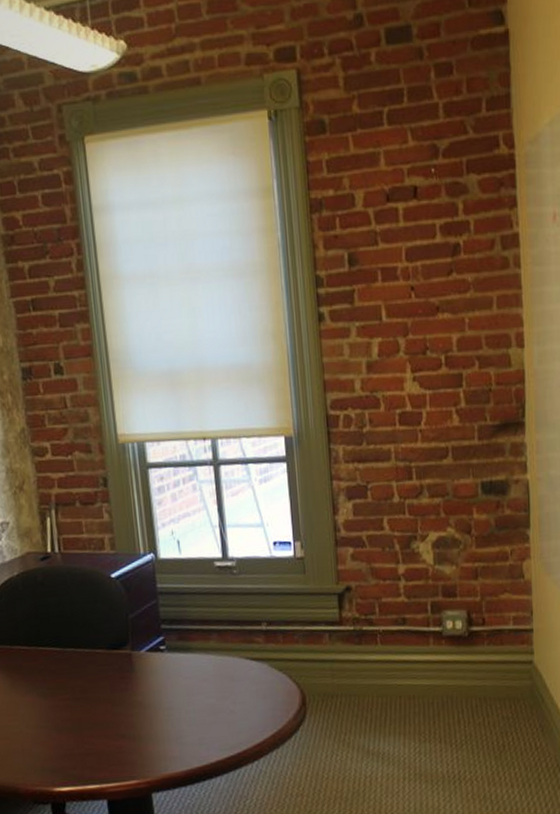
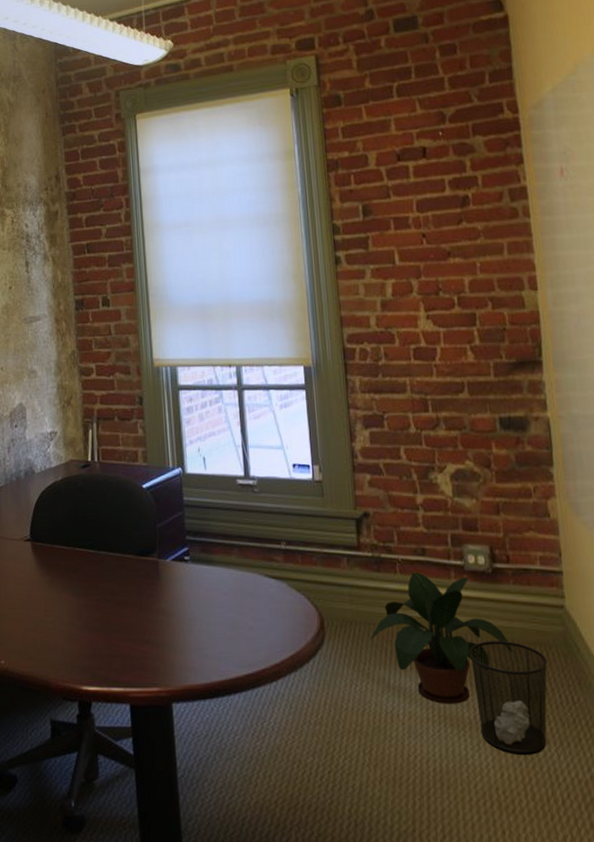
potted plant: none [351,632,484,764] -> present [370,561,512,705]
waste bin: none [445,698,515,801] -> present [469,641,548,756]

